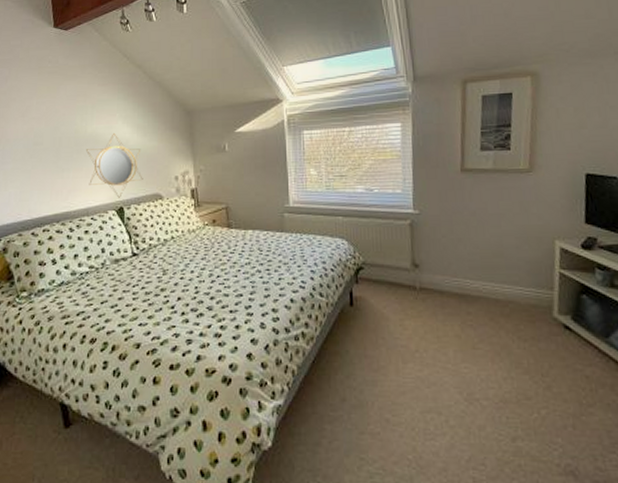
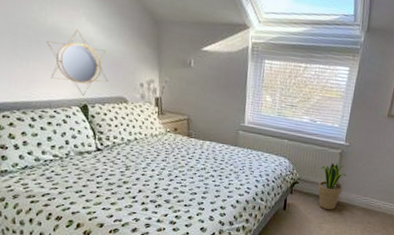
potted plant: none [389,237,423,301] -> present [317,162,346,210]

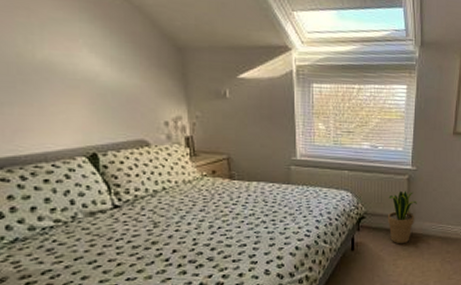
home mirror: present [47,30,108,96] -> none [37,64,123,143]

